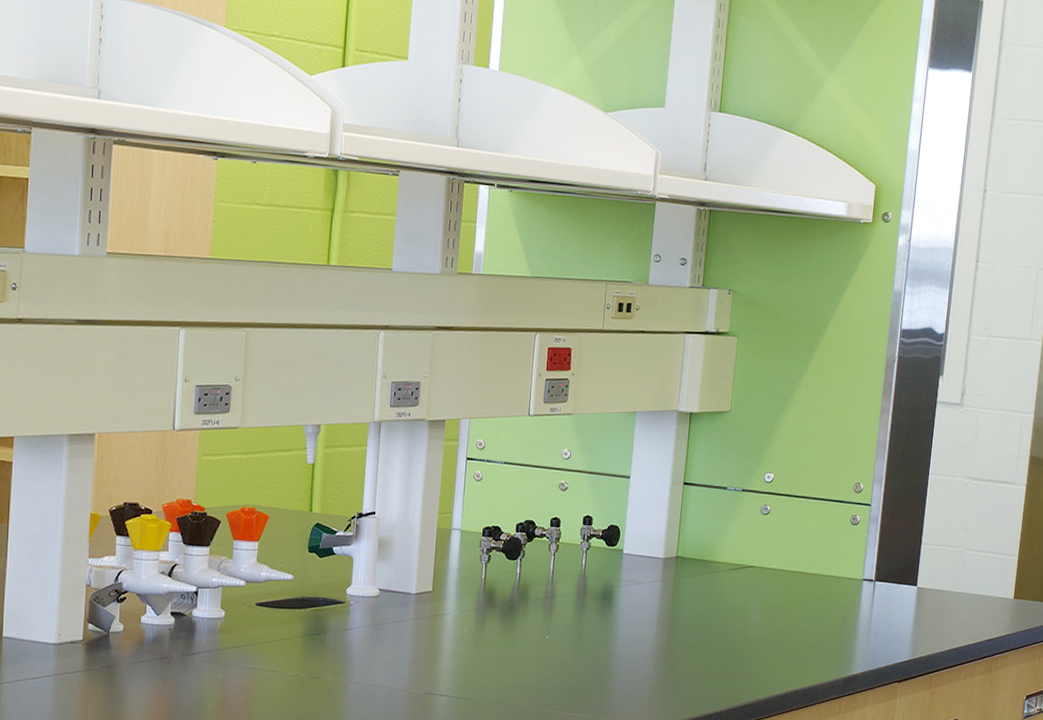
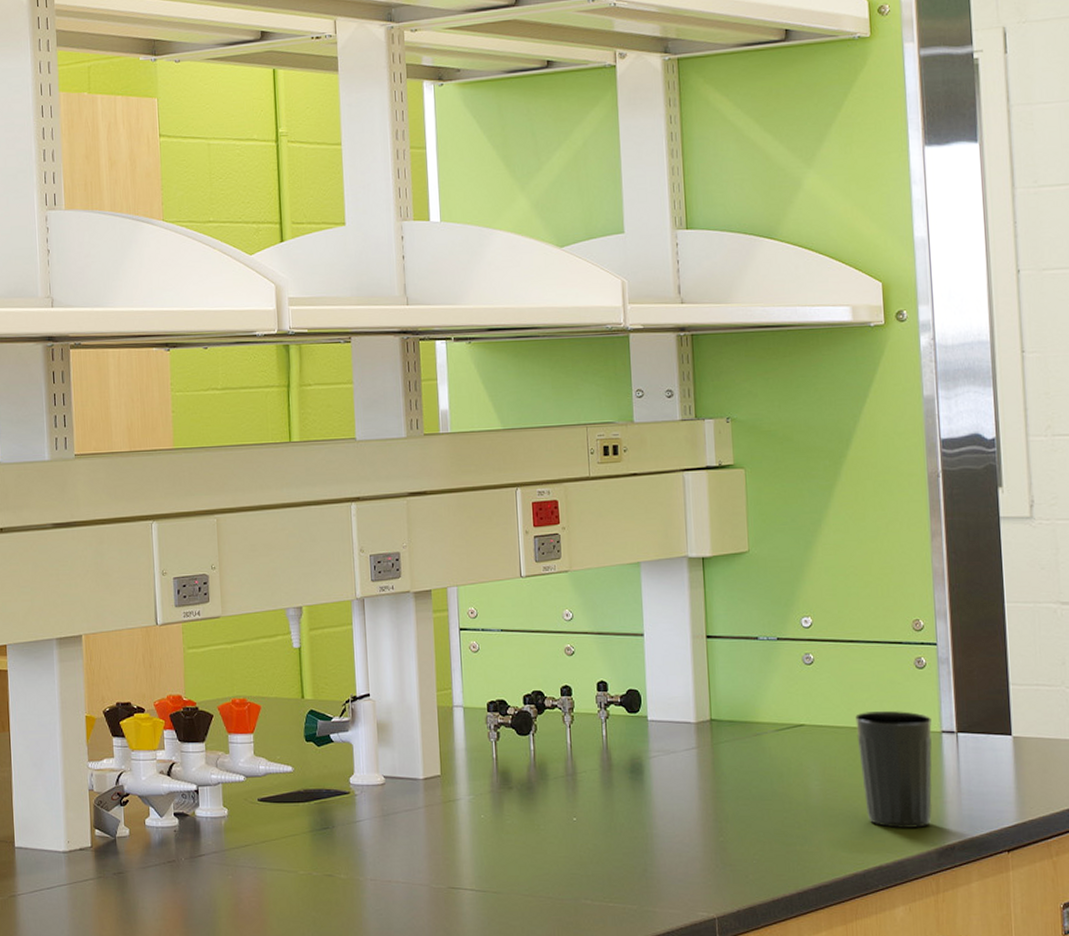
cup: none [793,558,857,660] -> present [855,710,933,829]

